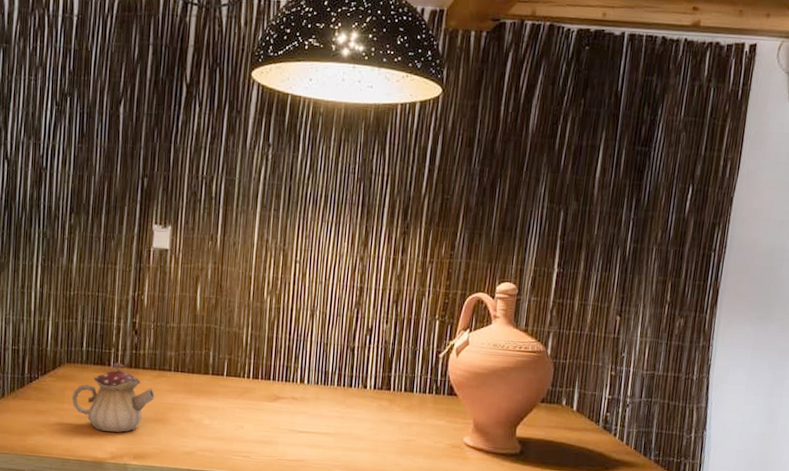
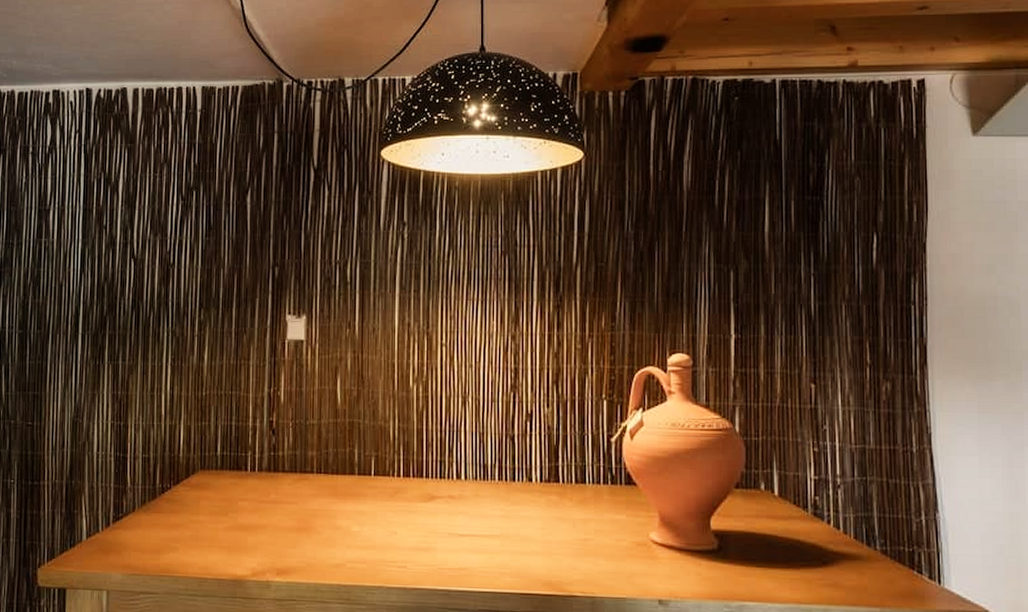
teapot: present [71,362,154,432] -> none [207,465,296,545]

